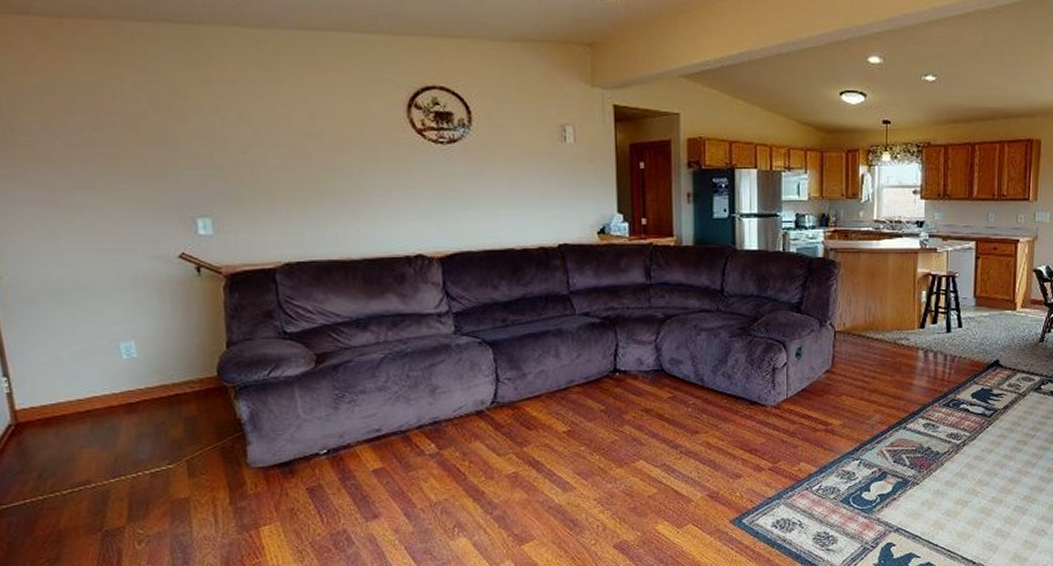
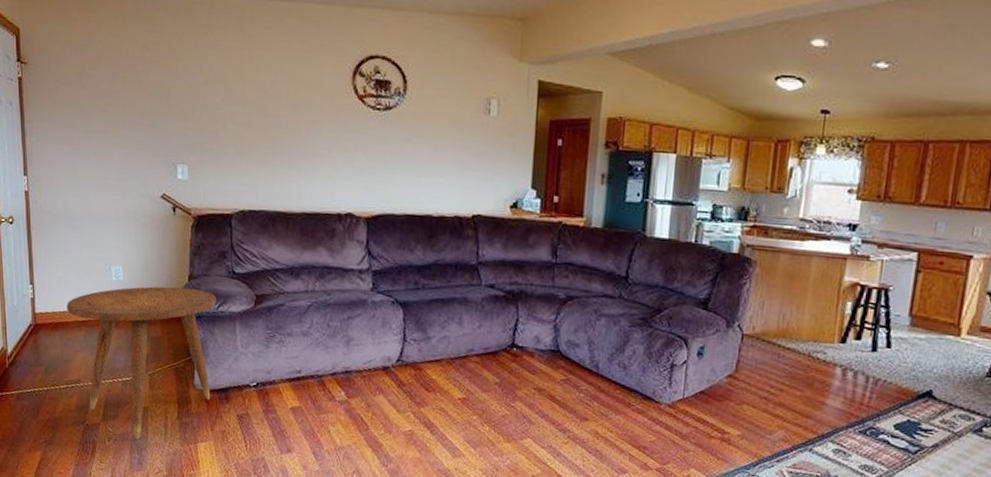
side table: none [60,356,271,537] -> present [67,286,217,440]

